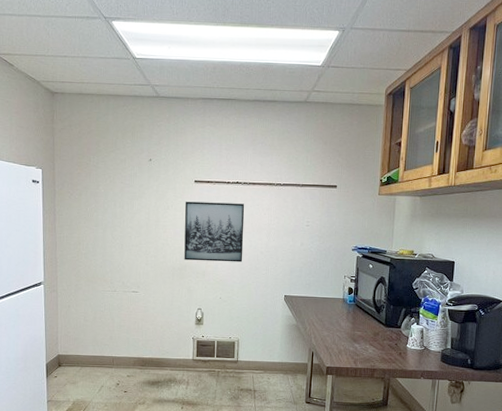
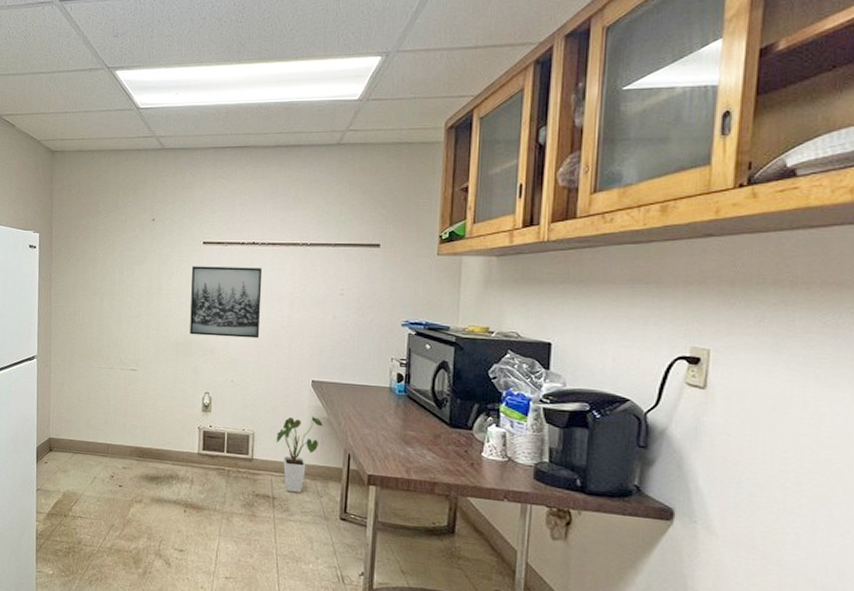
house plant: none [256,323,293,384] -> present [276,415,323,492]

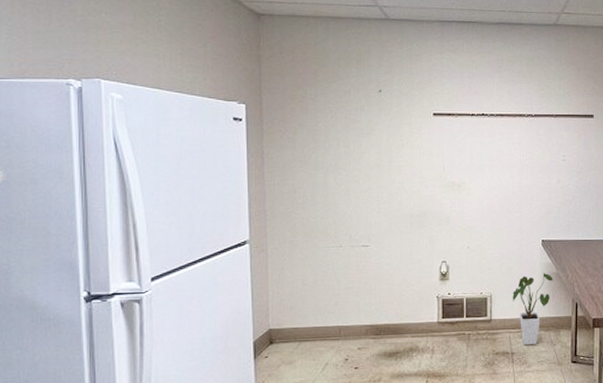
wall art: present [190,266,263,339] -> none [422,137,493,206]

